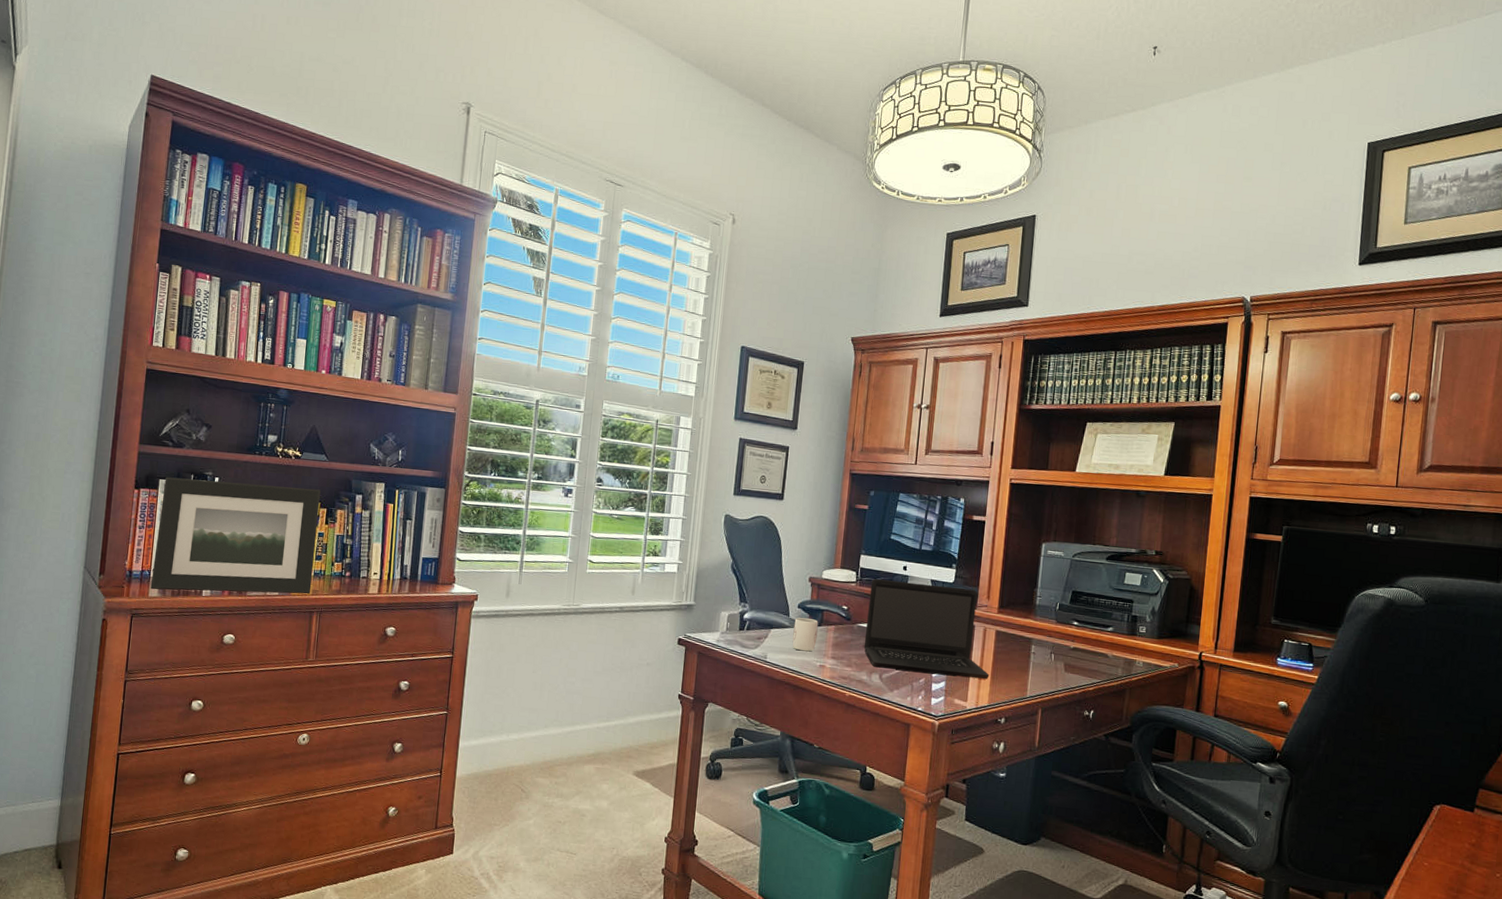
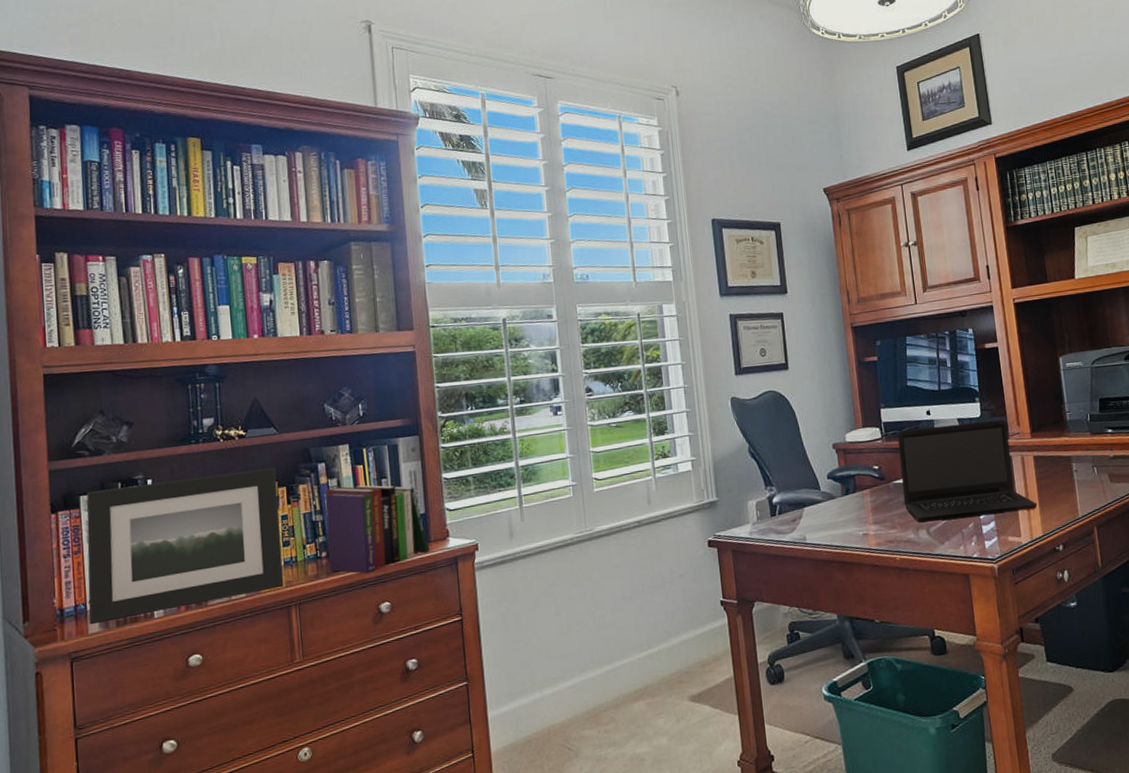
books: none [350,518,437,600] -> present [325,485,430,575]
mug: present [792,617,819,652] -> none [827,487,855,524]

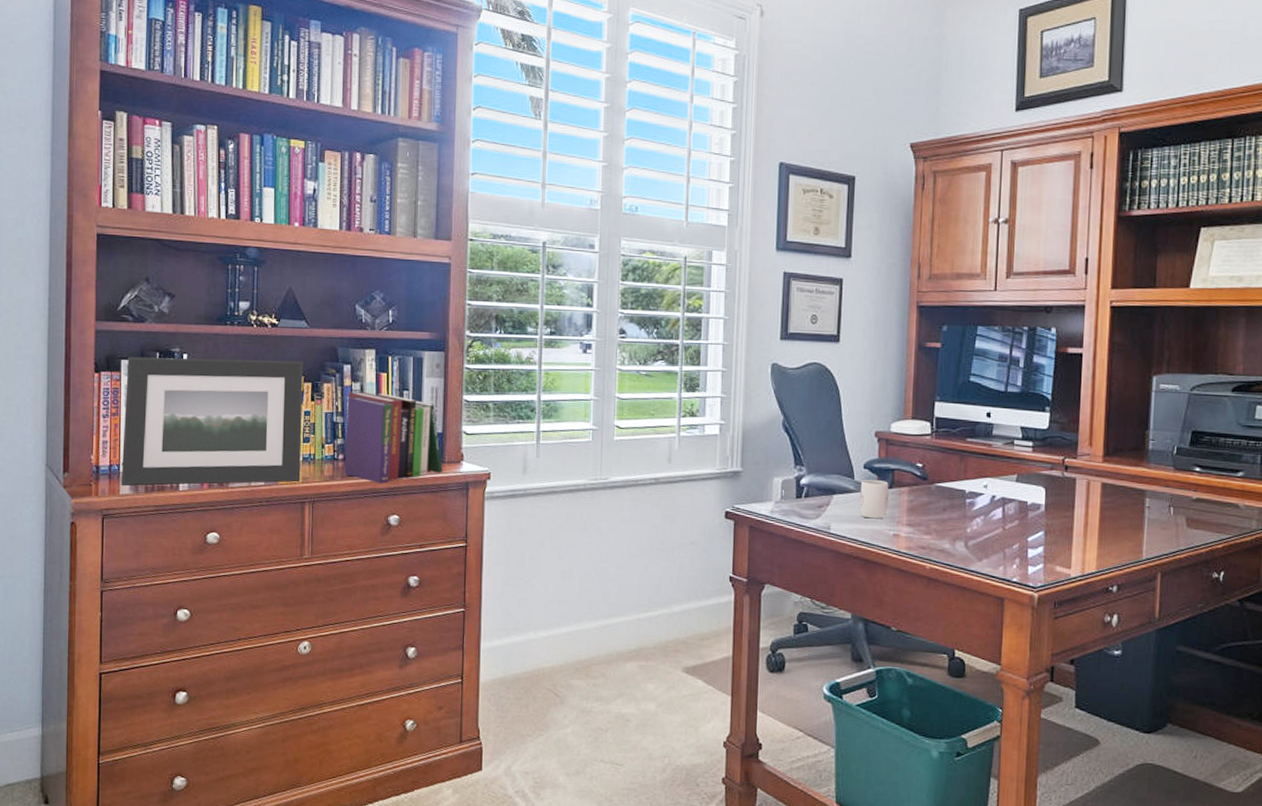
mug: none [827,487,855,524] -> present [859,480,889,519]
laptop: present [897,419,1038,523] -> none [944,429,1096,542]

